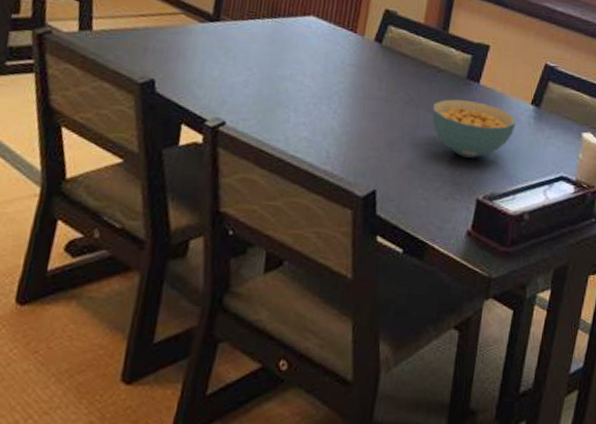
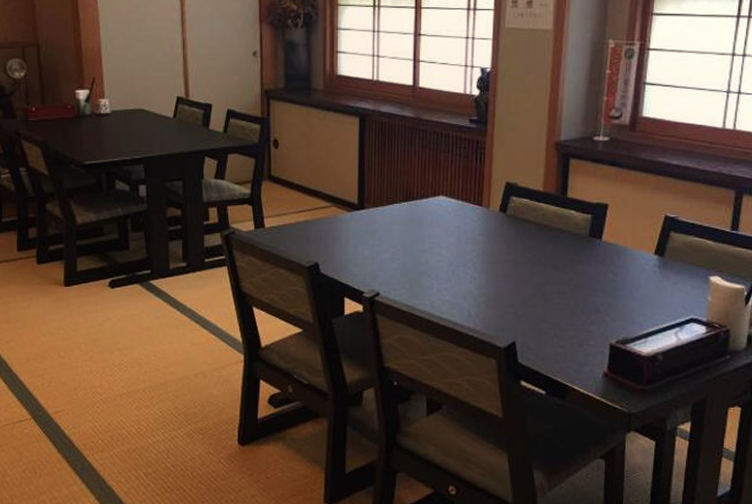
cereal bowl: present [432,99,516,158] -> none [560,255,641,308]

